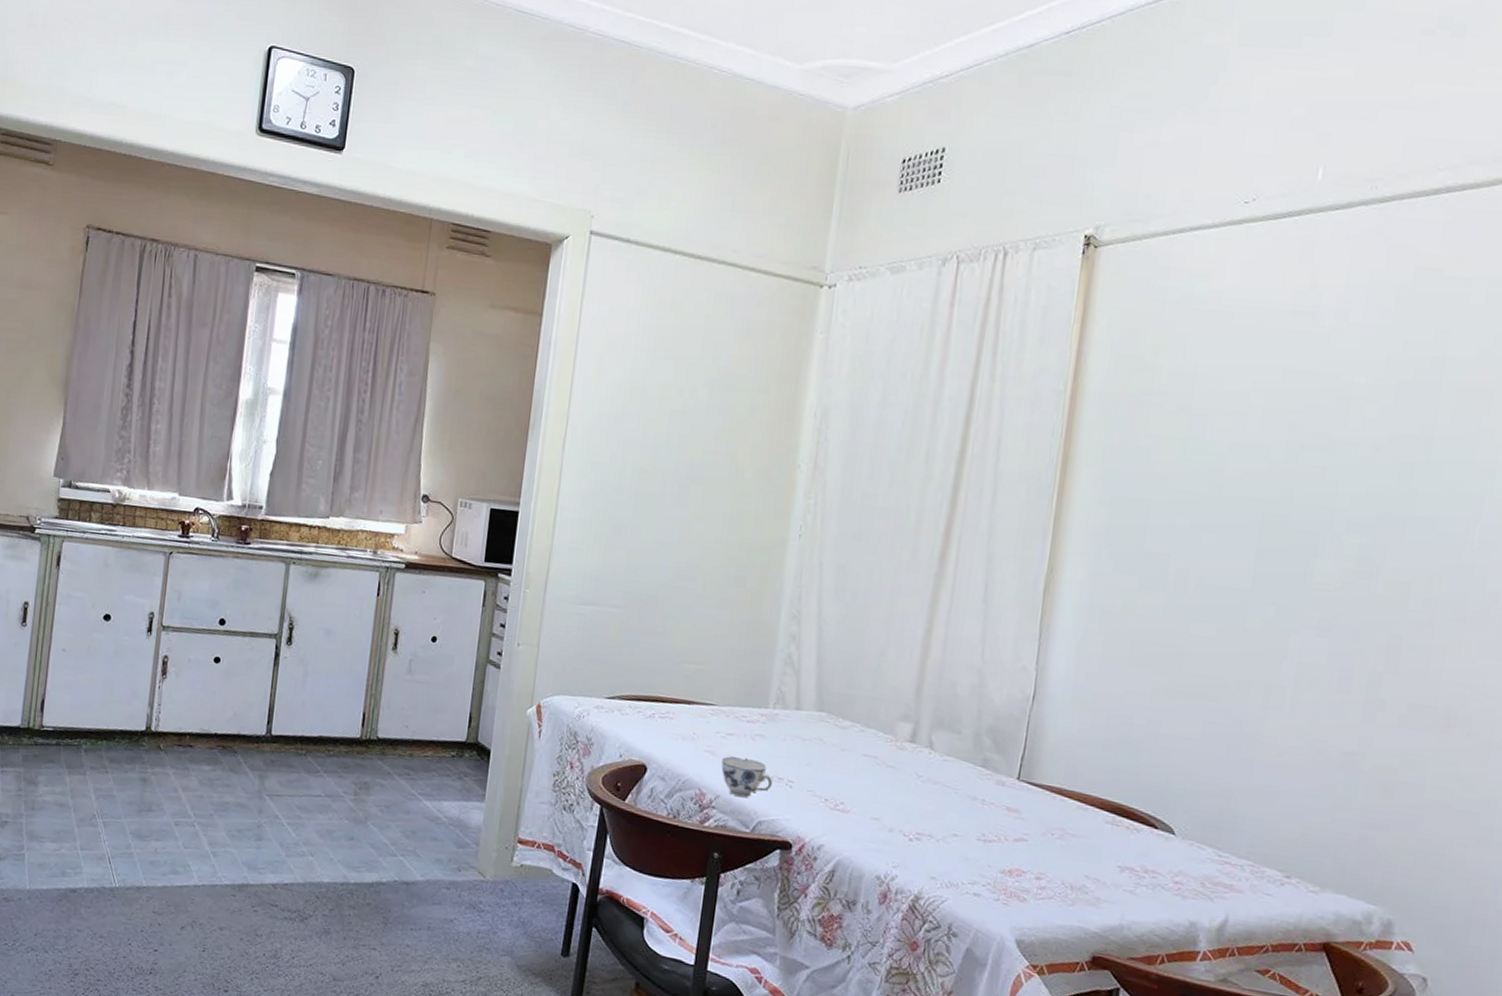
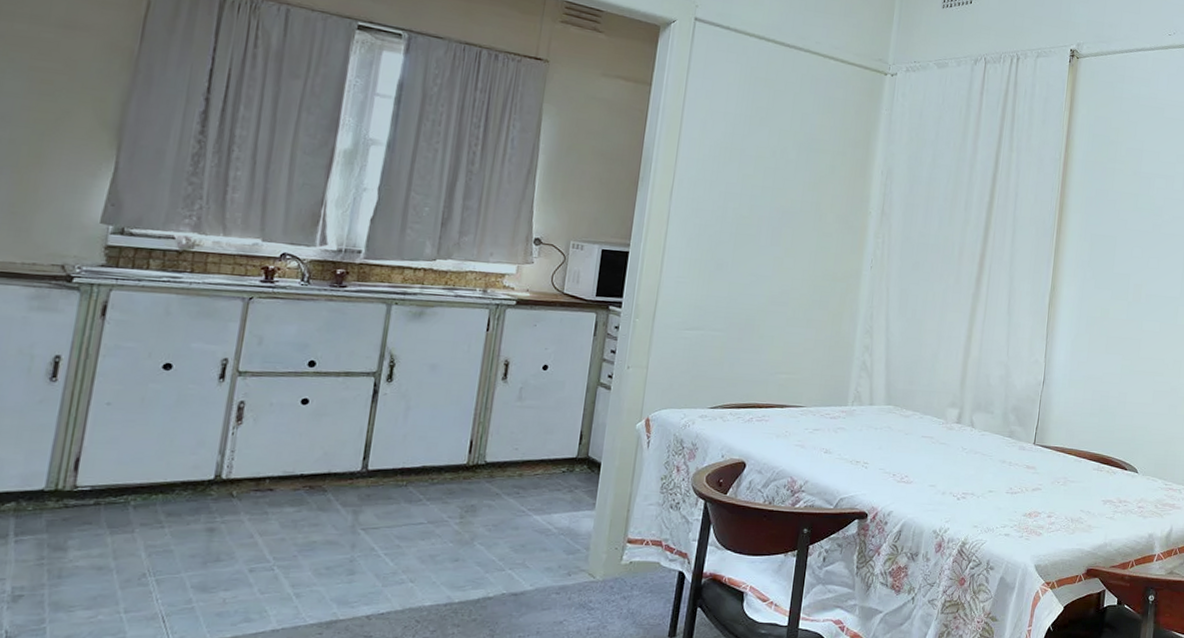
teacup: present [721,756,774,798] -> none [809,447,852,481]

